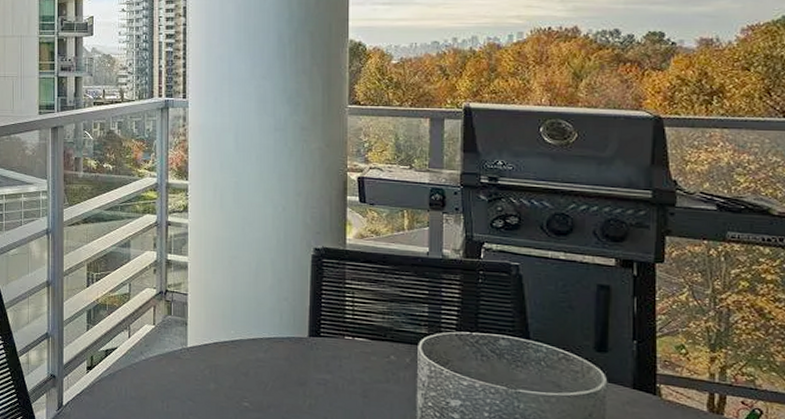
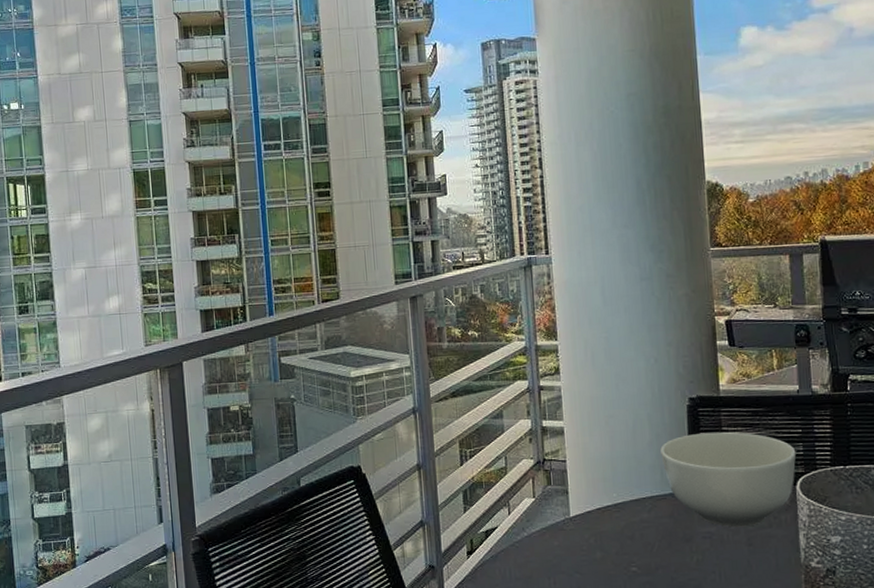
bowl: none [281,283,421,379] -> present [660,431,796,527]

